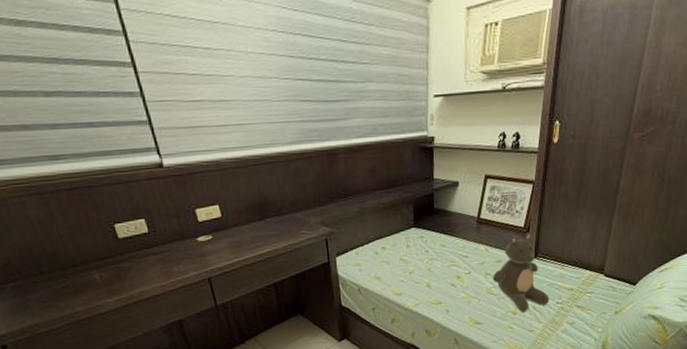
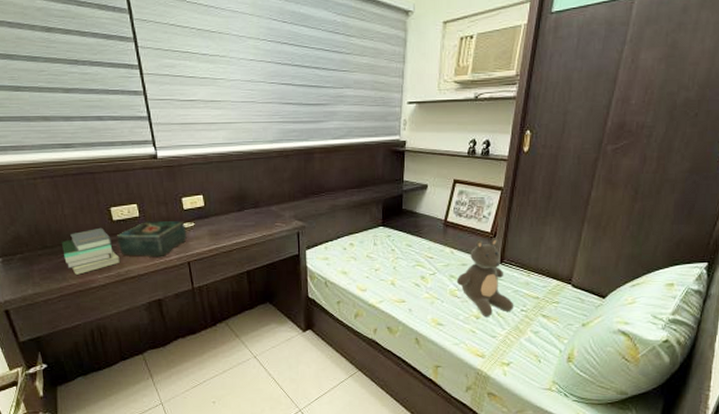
books: none [60,247,132,301] -> present [61,227,121,275]
decorative box: none [125,234,205,276] -> present [117,220,187,257]

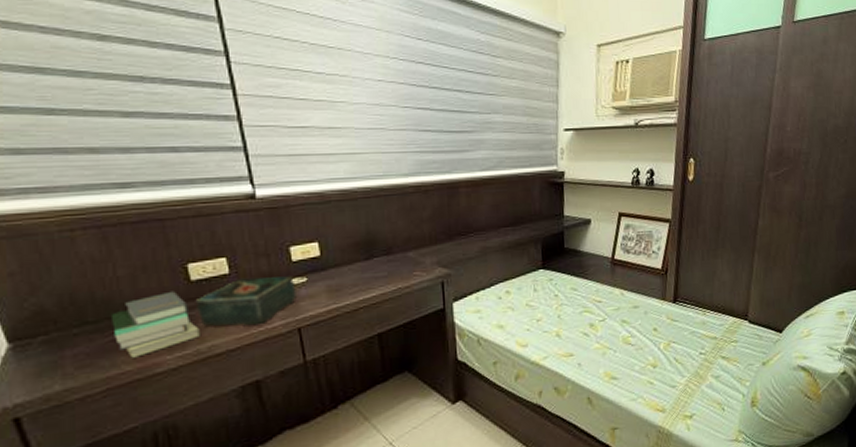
teddy bear: present [456,238,514,317] -> none [629,274,692,364]

